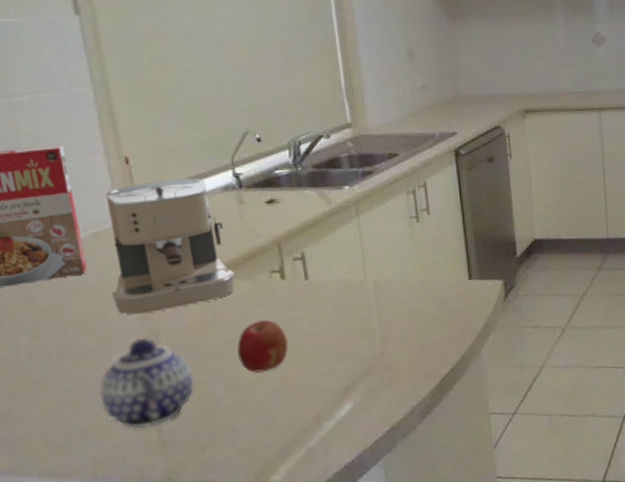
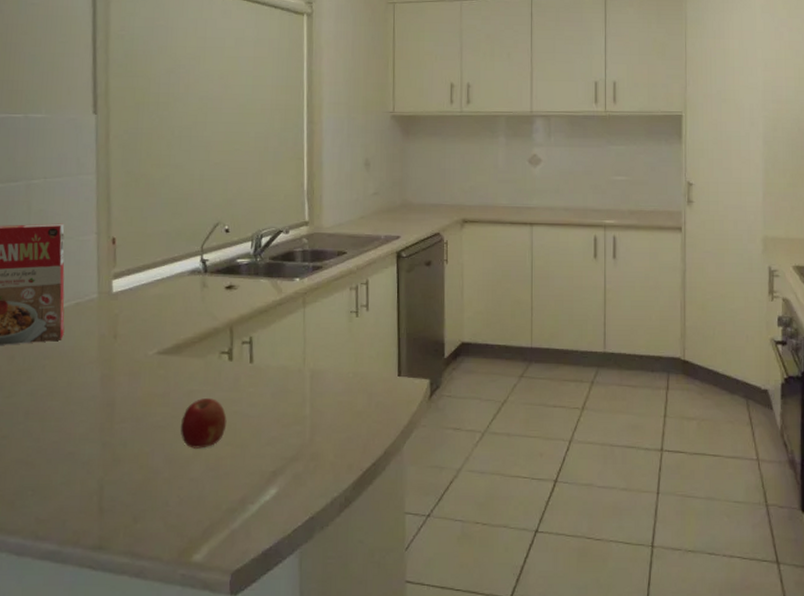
teapot: present [99,337,195,429] -> none [54,404,139,493]
coffee maker: present [105,178,235,315] -> none [81,260,189,383]

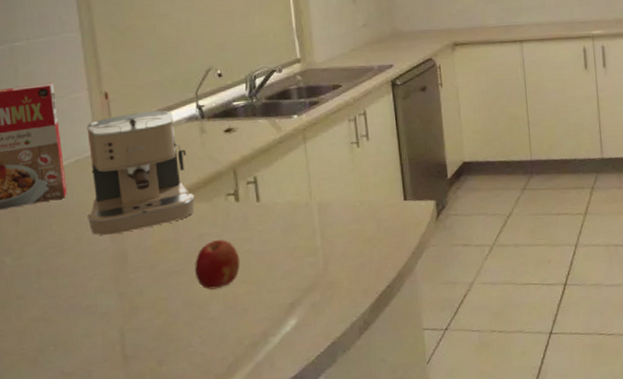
coffee maker: none [81,260,189,383] -> present [87,110,195,236]

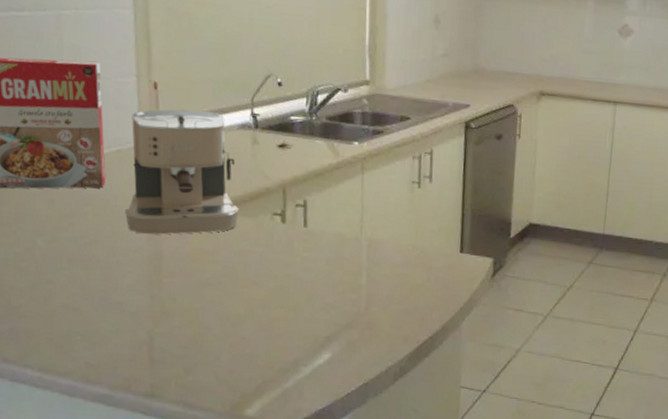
fruit: present [195,240,240,290] -> none [232,259,280,309]

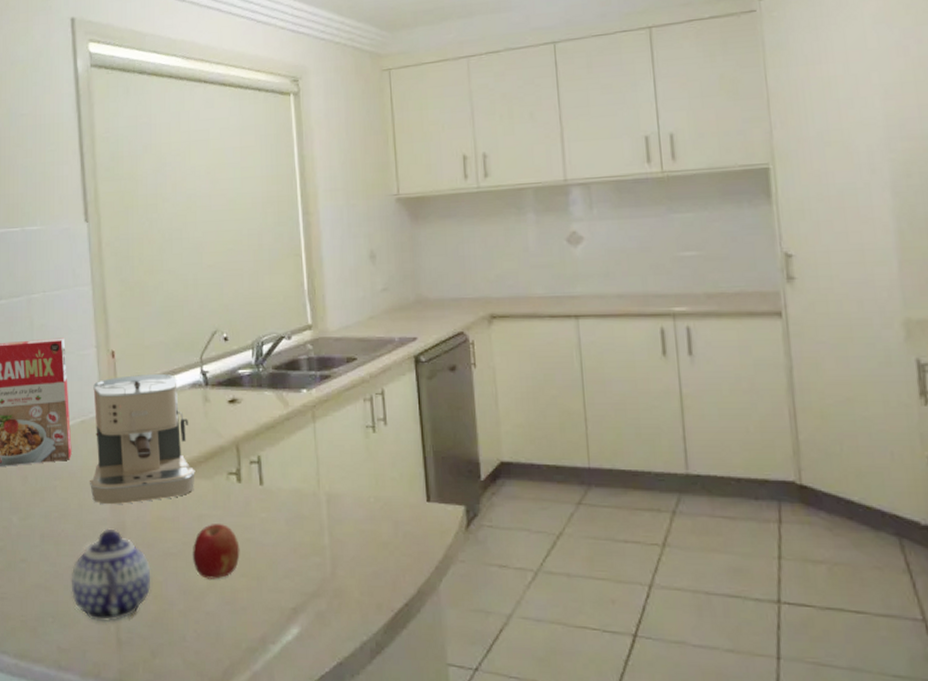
teapot: none [101,256,188,343] -> present [71,528,151,623]
fruit: none [232,259,280,309] -> present [193,524,240,579]

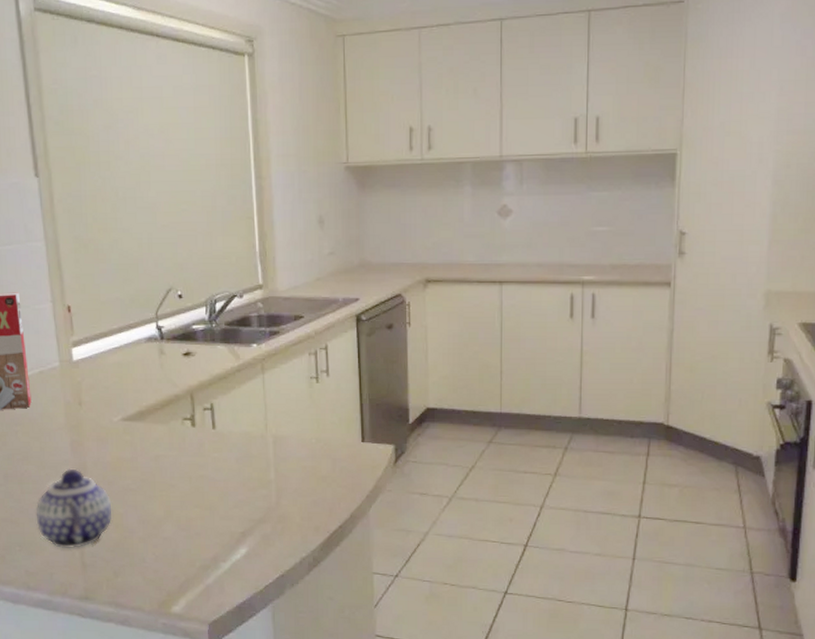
coffee maker: present [90,373,195,505] -> none [50,328,152,448]
fruit: present [193,524,240,579] -> none [151,463,194,510]

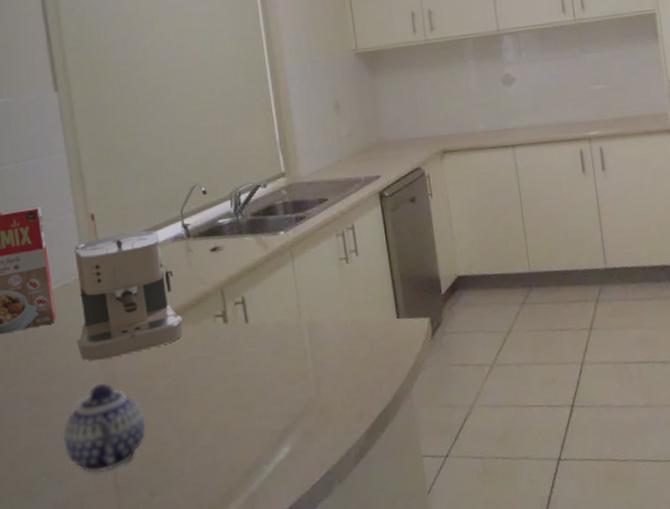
coffee maker: none [50,328,152,448] -> present [74,230,183,361]

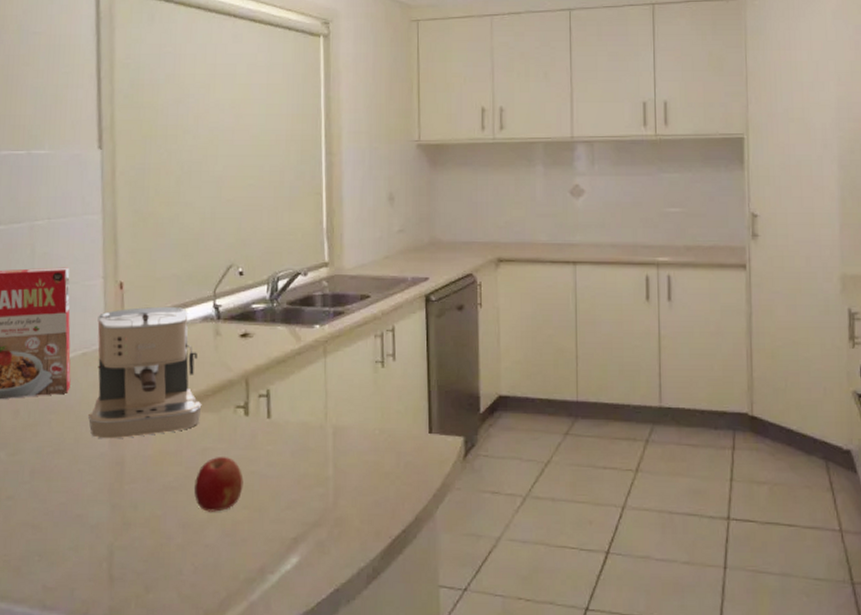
teapot: present [63,382,146,474] -> none [61,463,150,559]
fruit: none [185,363,231,416] -> present [194,457,244,512]

